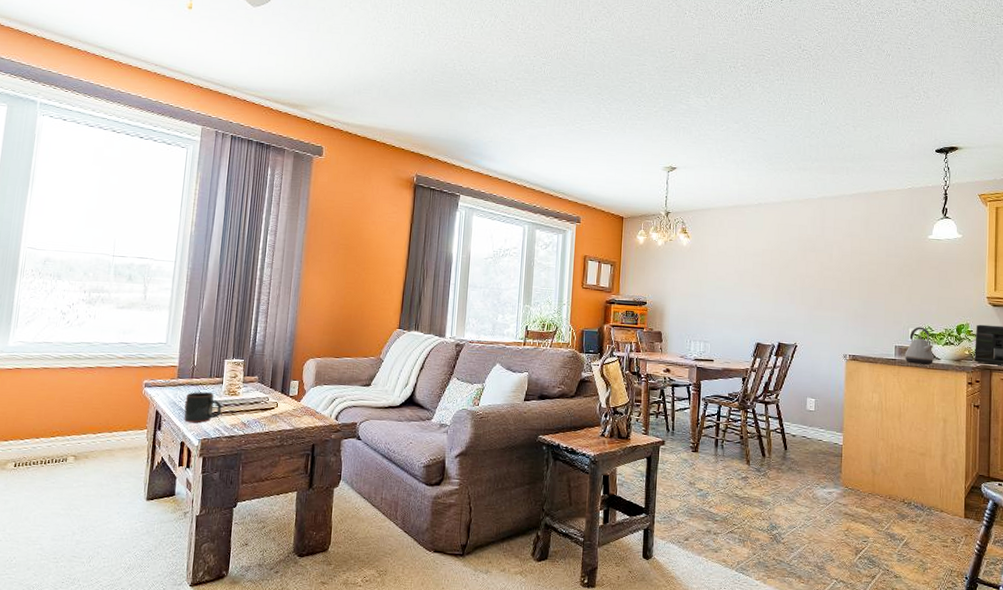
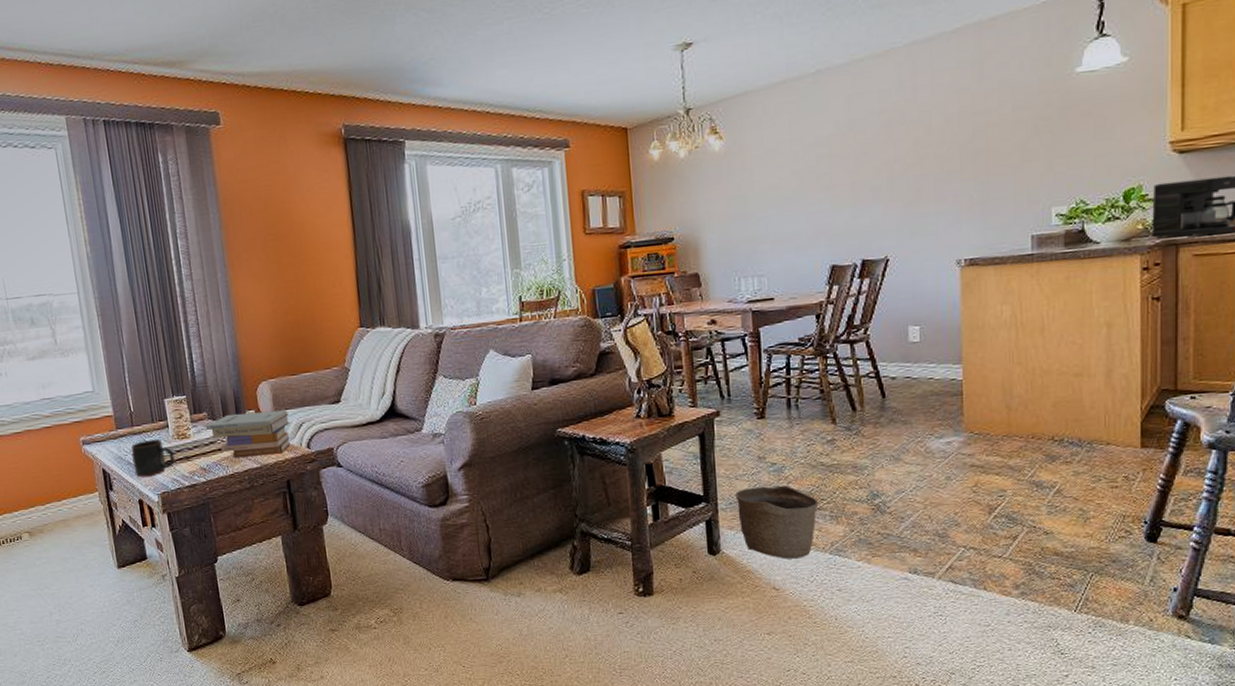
books: none [254,381,326,421] -> present [205,410,291,459]
basket: none [669,506,731,572] -> present [735,485,819,560]
kettle: present [904,327,935,366] -> none [1046,202,1091,256]

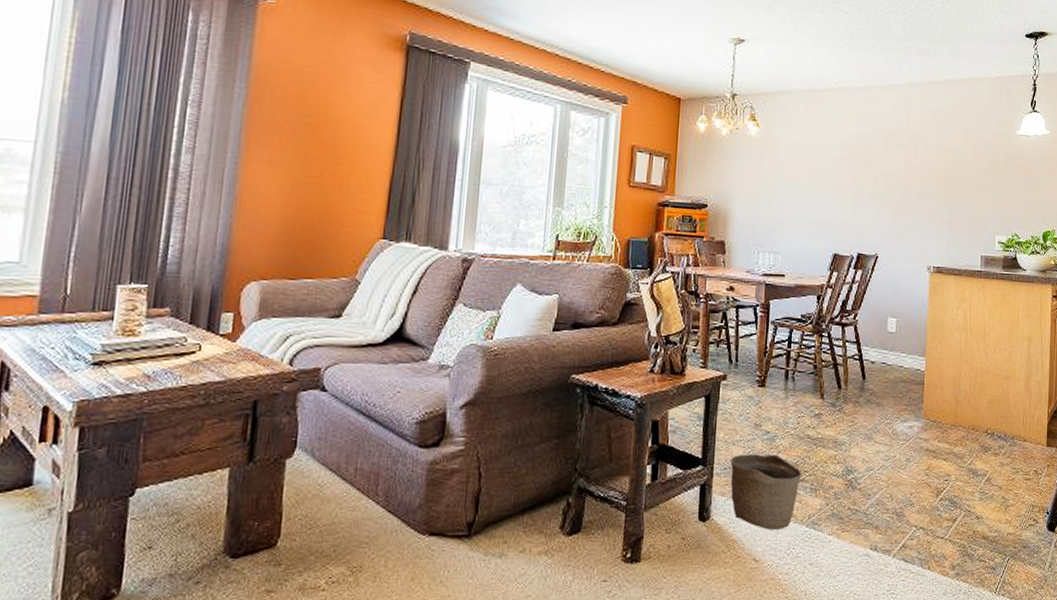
mug: present [131,439,175,477] -> none [48,332,112,378]
books: present [205,410,291,459] -> none [163,313,275,368]

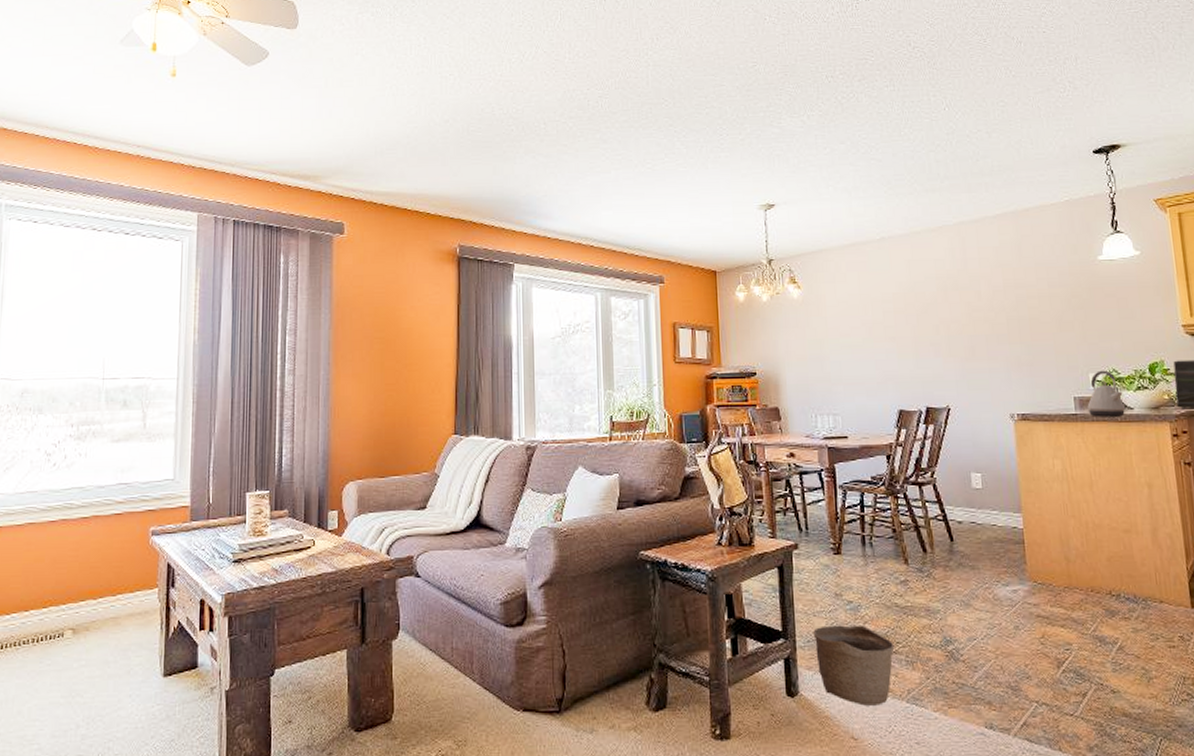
kettle: none [990,234,1021,278] -> present [1087,370,1126,418]

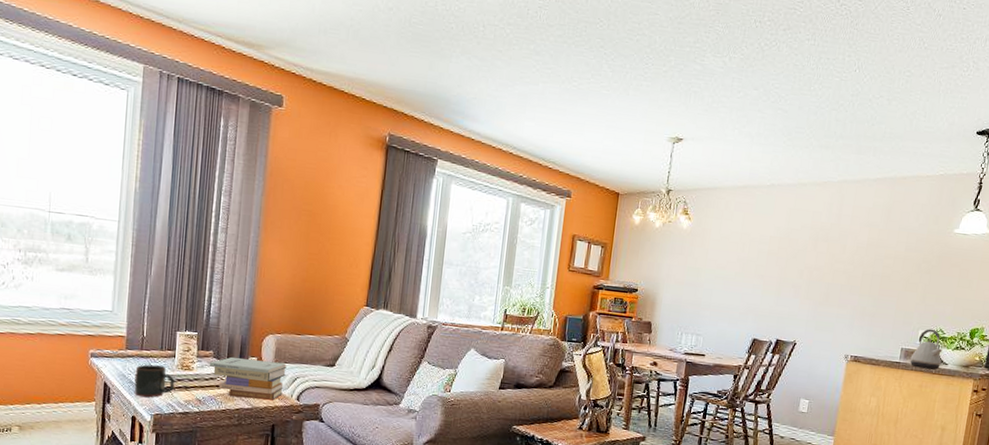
mug: none [201,535,247,575] -> present [134,364,175,397]
books: none [284,513,372,561] -> present [209,356,287,400]

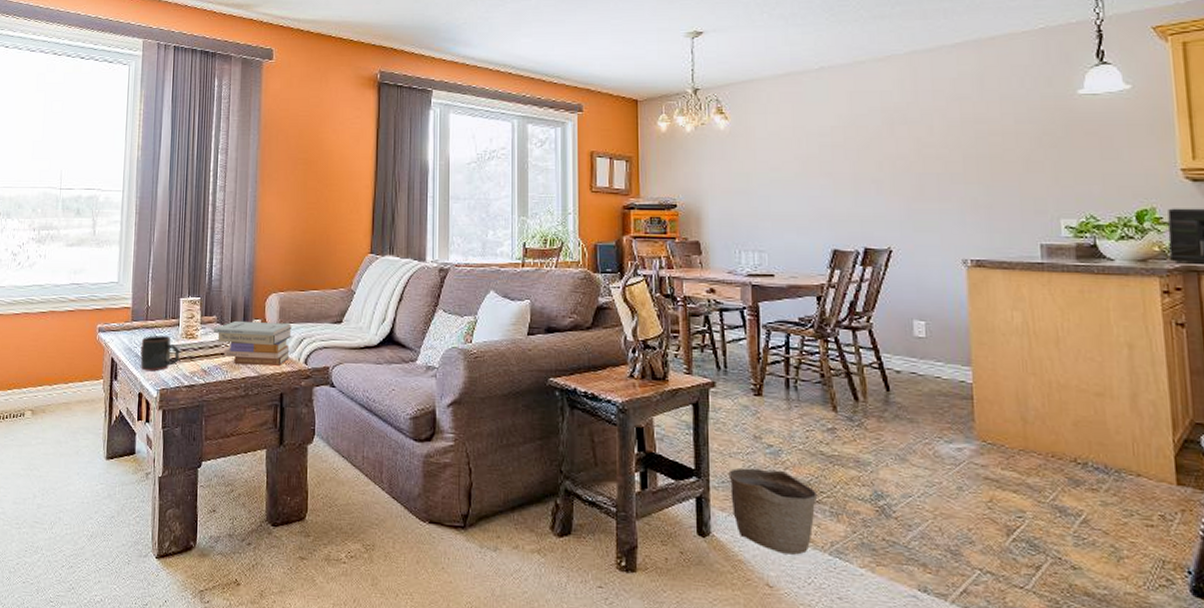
kettle: present [910,329,943,371] -> none [1056,216,1105,270]

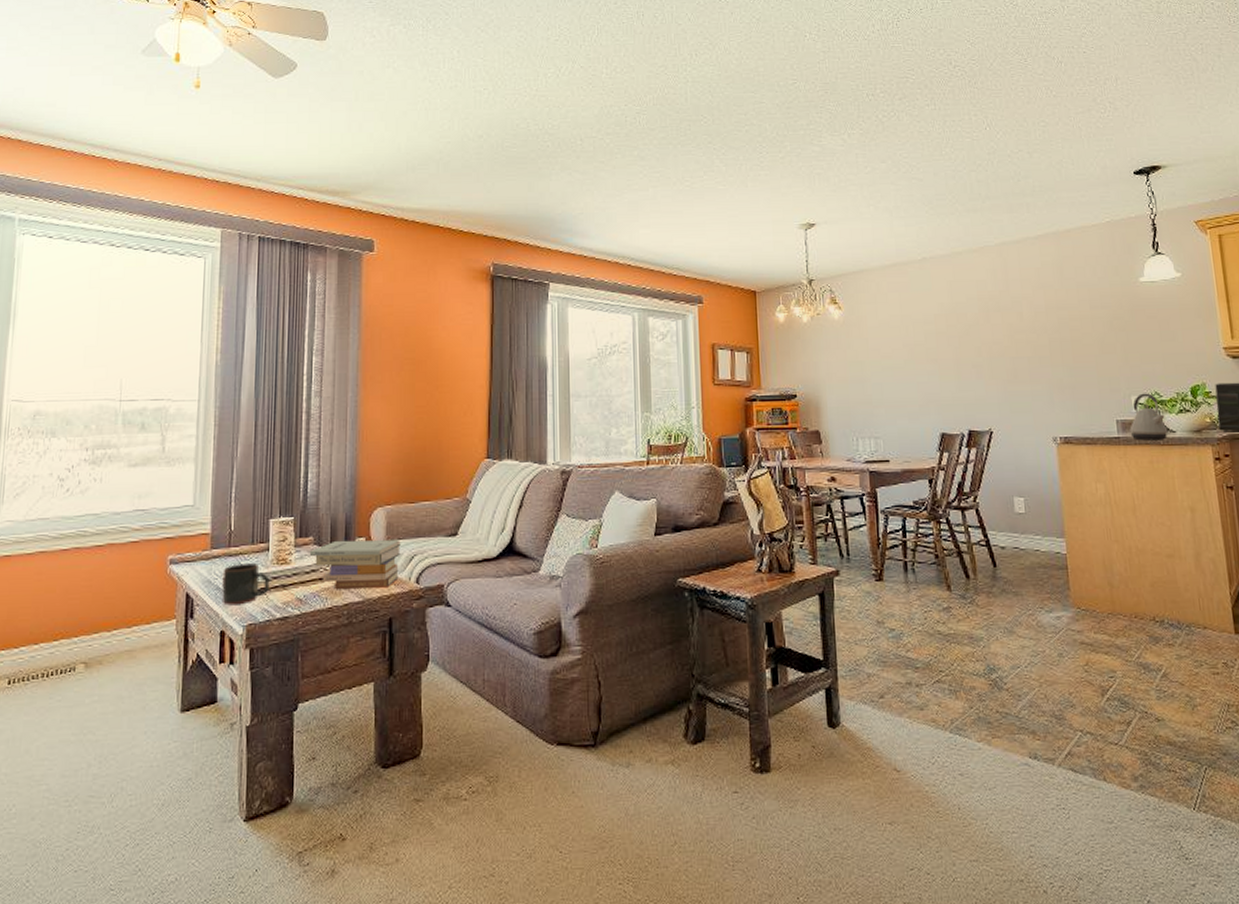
basket: present [728,467,818,555] -> none [855,653,938,737]
kettle: none [1056,216,1105,270] -> present [1129,393,1168,442]

